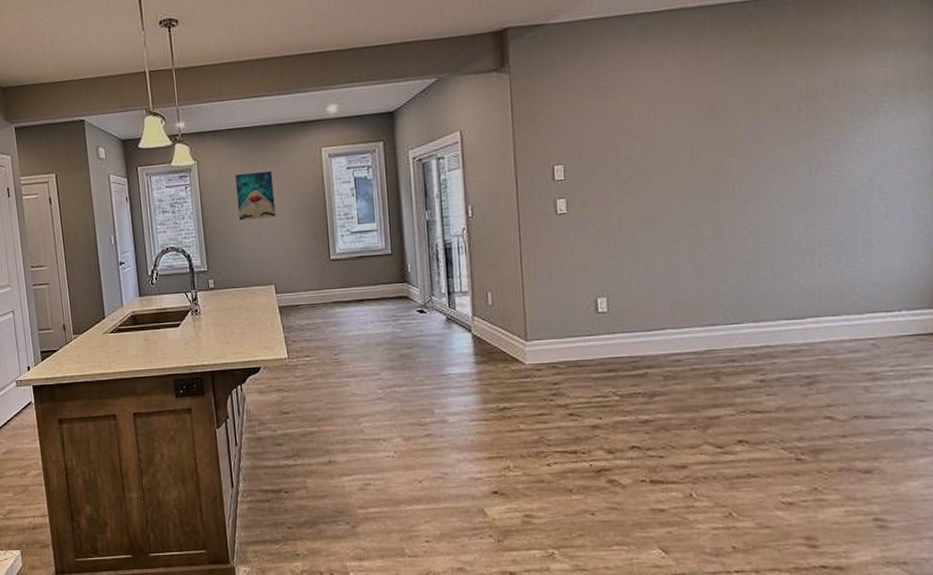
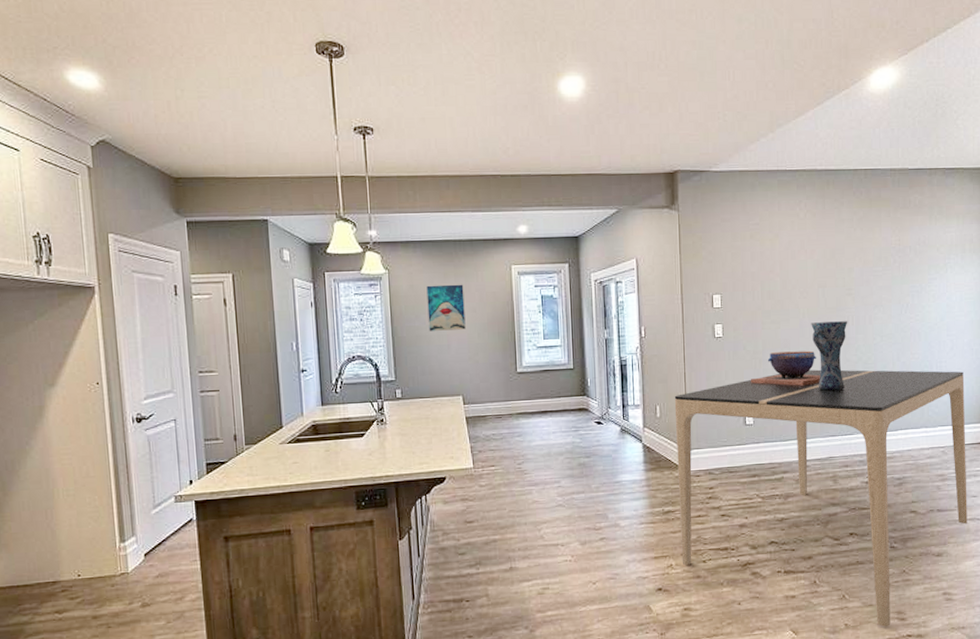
dining table: none [508,243,911,553] -> present [674,369,967,627]
decorative bowl: none [602,224,697,267] -> present [750,350,821,386]
vase: none [682,187,733,272] -> present [811,321,848,391]

